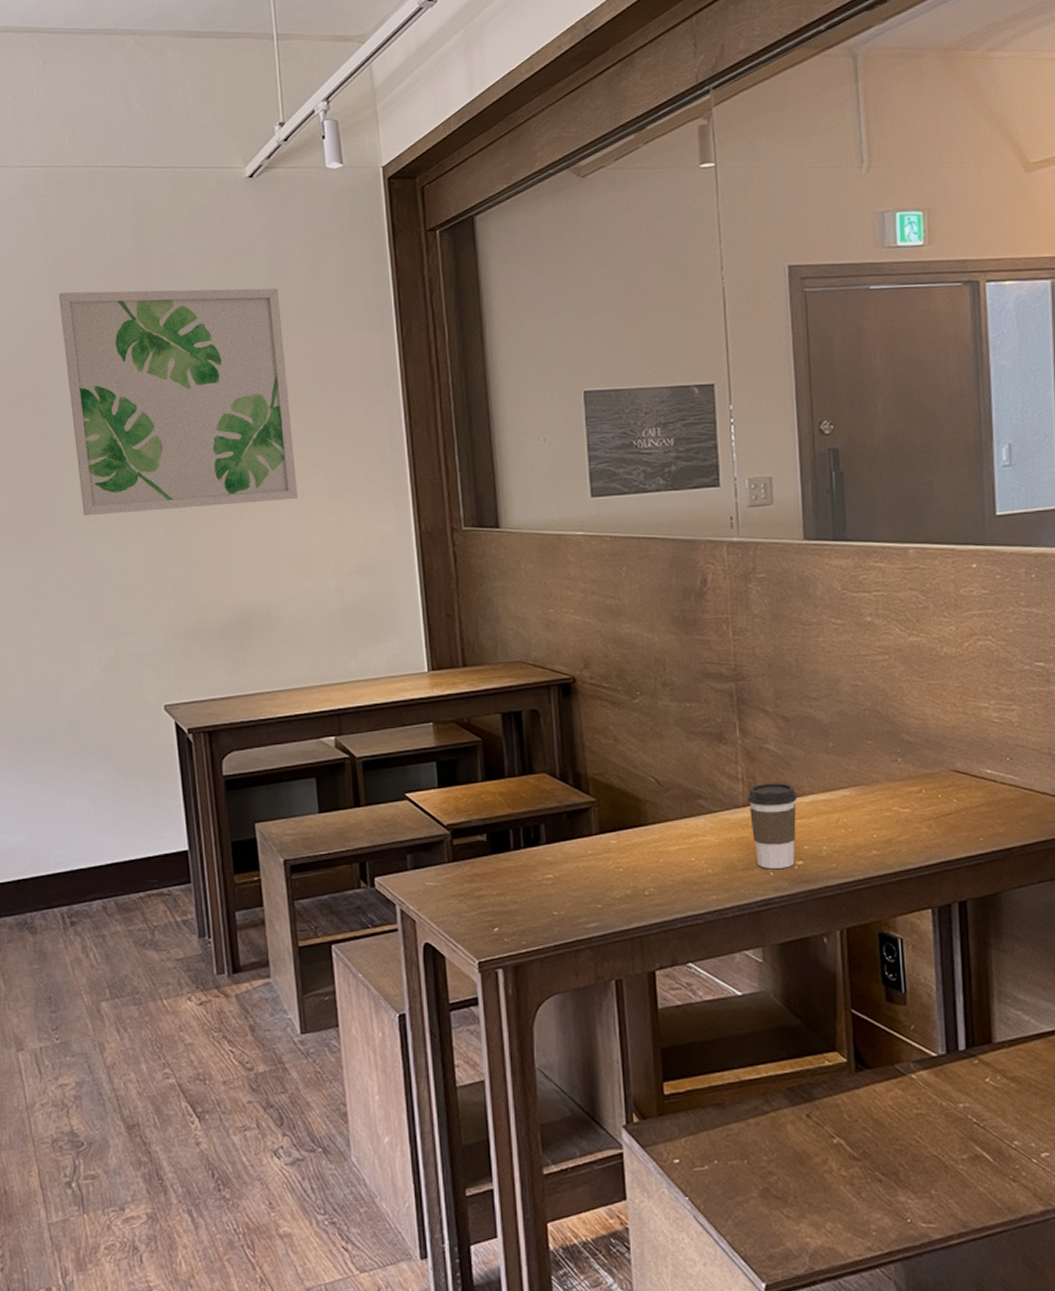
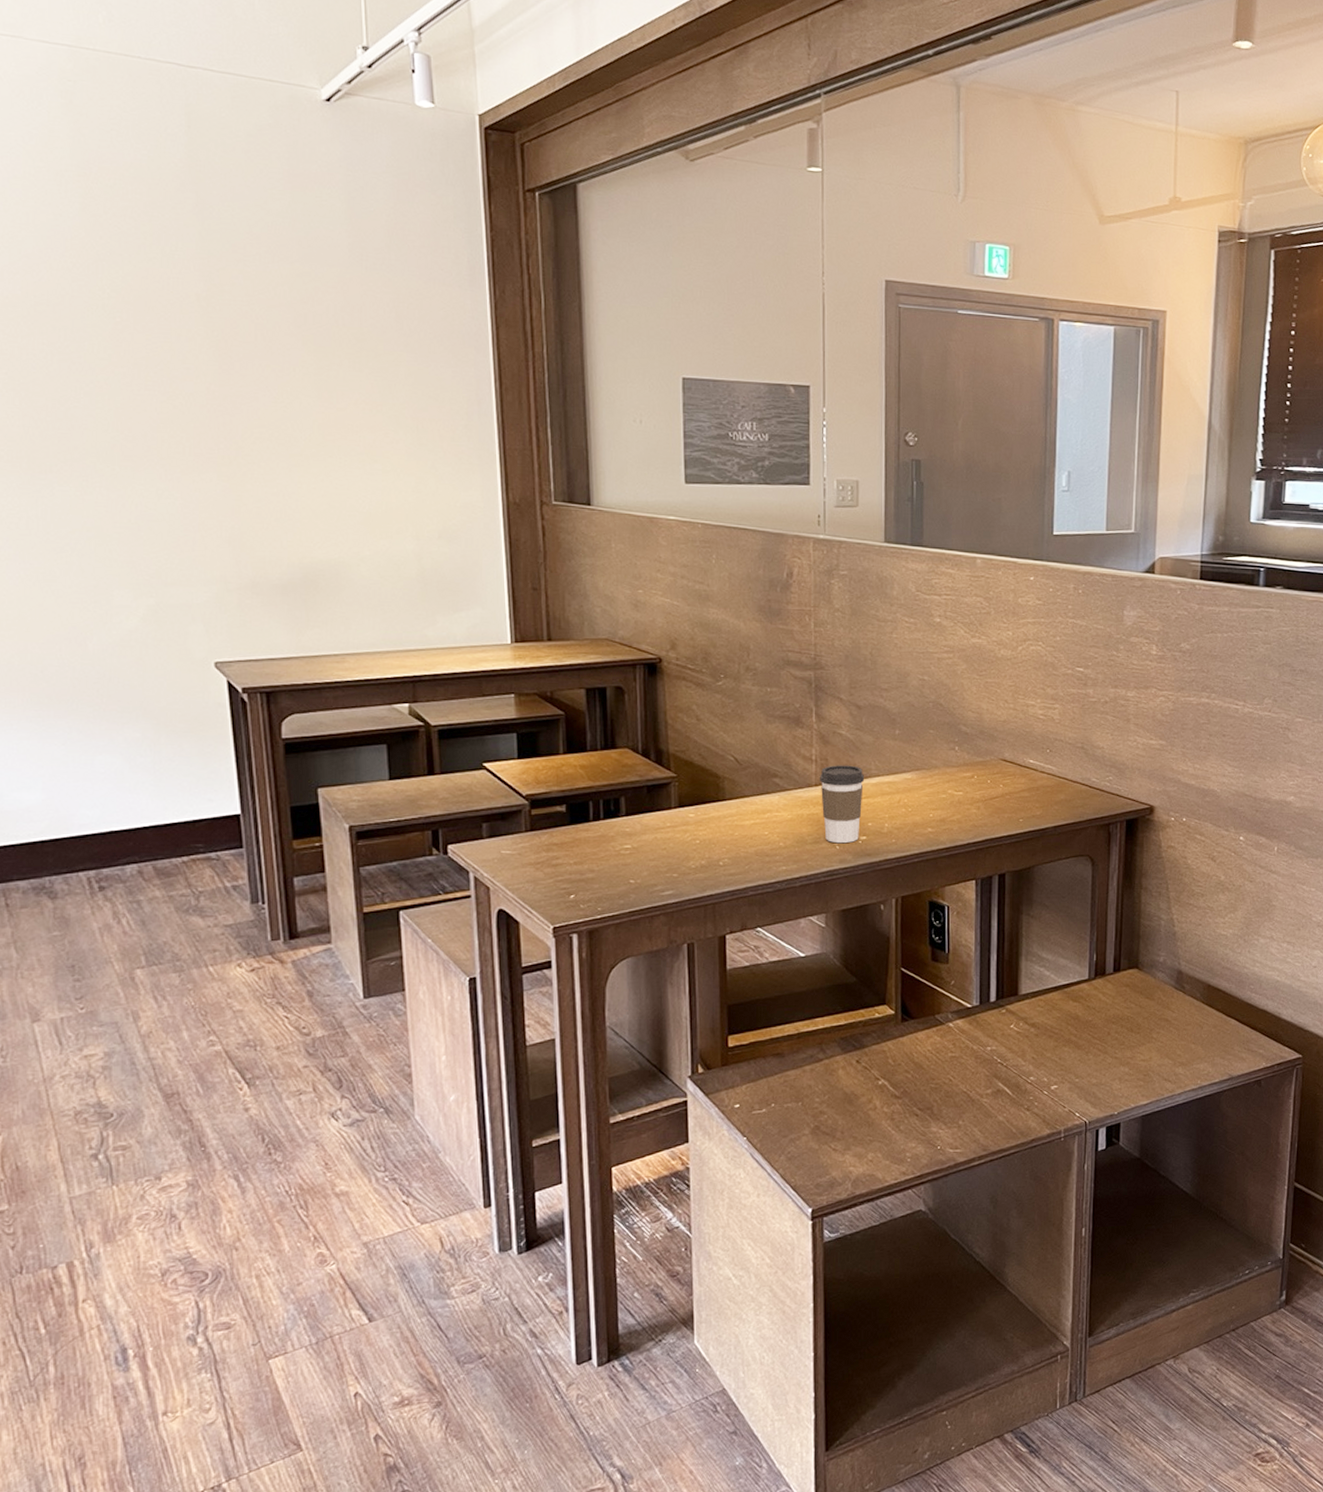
wall art: present [58,288,299,516] -> none [88,195,375,456]

